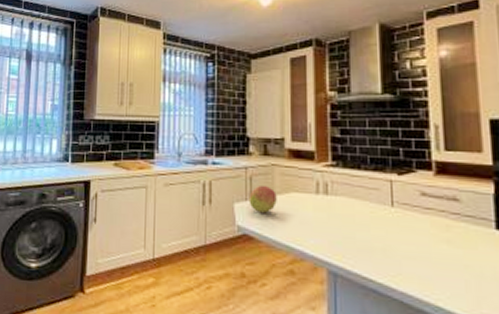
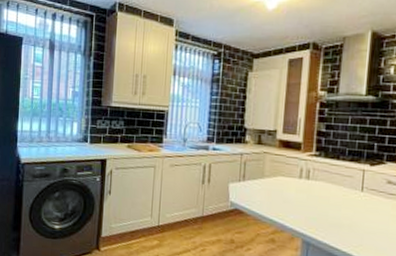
fruit: present [249,185,277,213] -> none [241,169,266,192]

